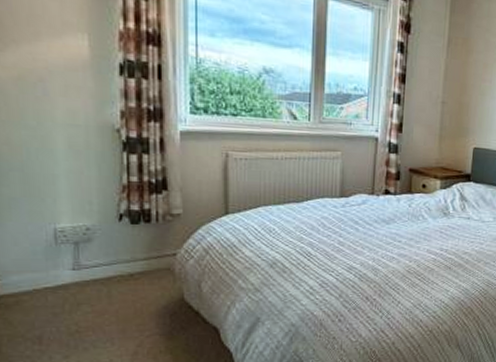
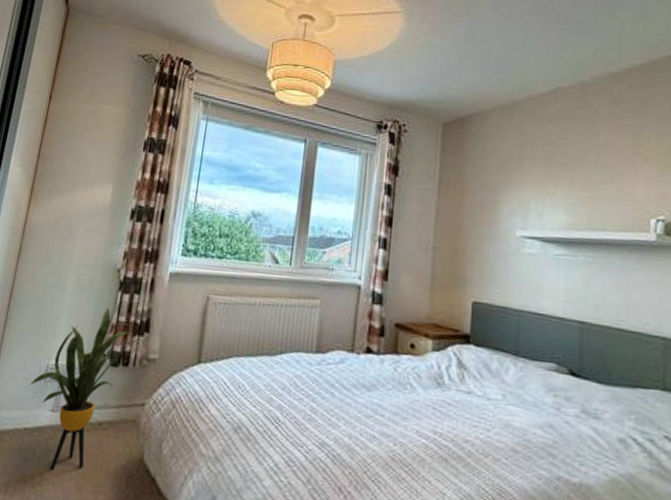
house plant: none [37,170,166,319] -> present [29,308,147,470]

